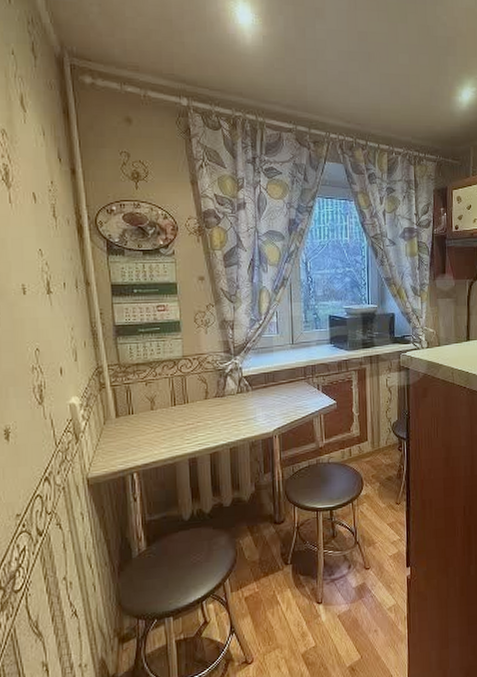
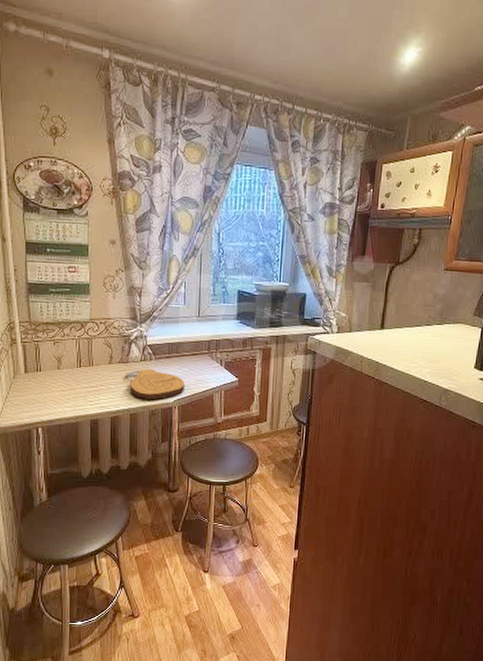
cutting board: none [223,400,284,431] -> present [126,368,185,399]

